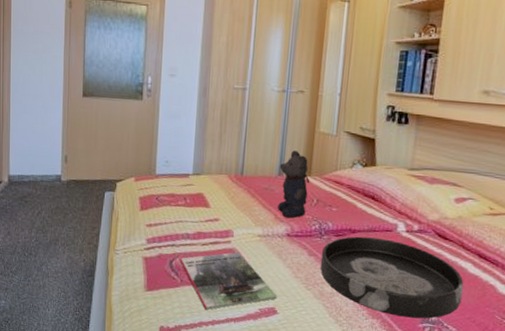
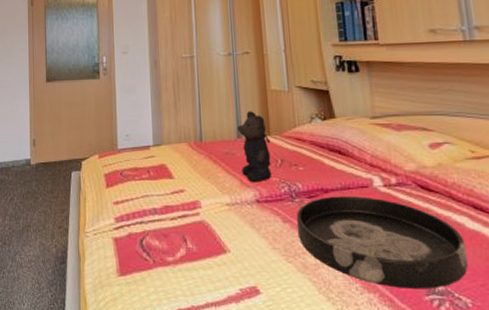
magazine: present [180,252,278,310] -> none [150,225,257,294]

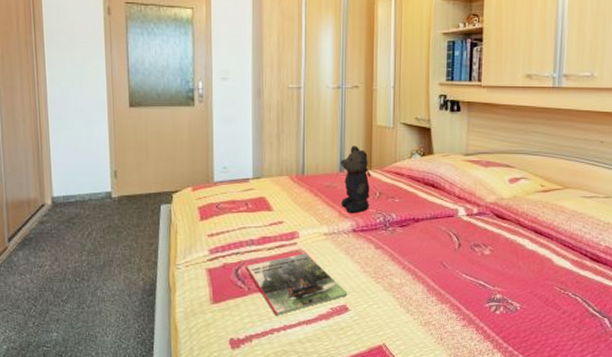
magazine: none [150,225,257,294] -> present [245,253,348,315]
tray: present [296,196,468,290] -> none [387,225,524,299]

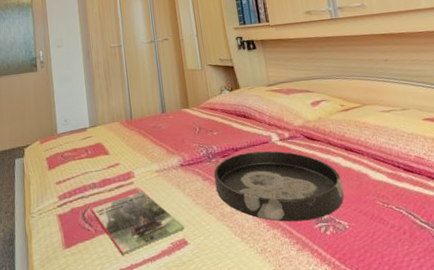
bear: present [341,146,371,214] -> none [162,89,192,150]
tray: none [387,225,524,299] -> present [214,151,344,222]

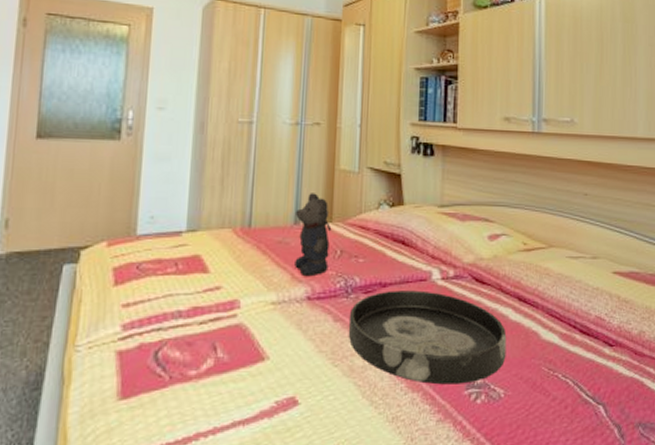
magazine: present [91,191,185,255] -> none [168,328,298,414]
bear: none [162,89,192,150] -> present [295,193,332,277]

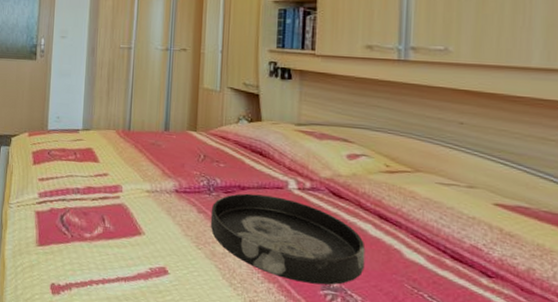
bear: present [295,193,332,277] -> none [165,106,196,174]

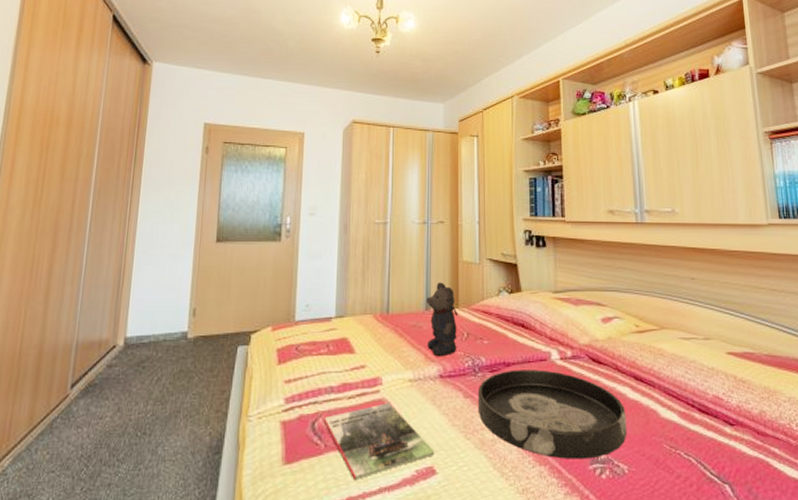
magazine: none [70,208,168,267] -> present [323,403,435,479]
bear: none [165,106,196,174] -> present [427,282,458,357]

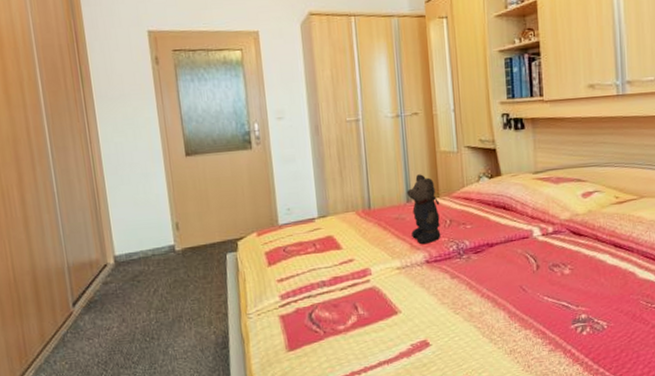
magazine: present [323,403,435,479] -> none [319,290,427,358]
tray: present [477,370,627,459] -> none [463,246,607,322]

